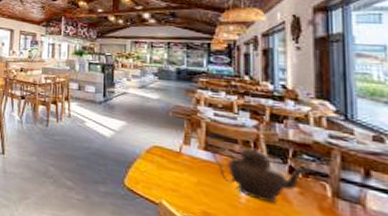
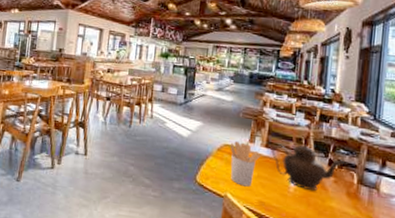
utensil holder: none [160,143,199,195] -> present [230,141,261,187]

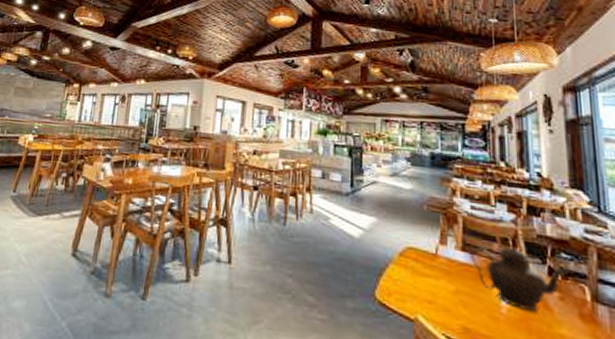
utensil holder: present [230,141,261,187] -> none [415,243,457,307]

